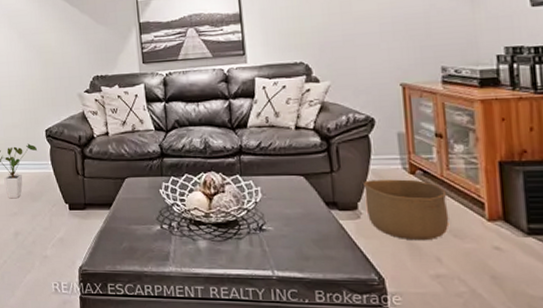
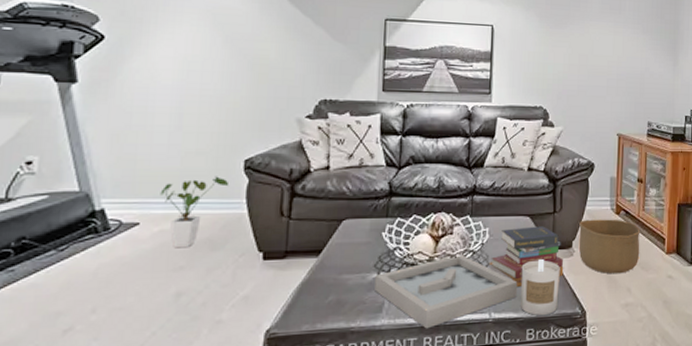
decorative tray: none [159,211,300,280] -> present [375,254,518,329]
books: none [265,186,351,247] -> present [489,226,564,287]
candle: none [301,221,349,279] -> present [520,259,560,316]

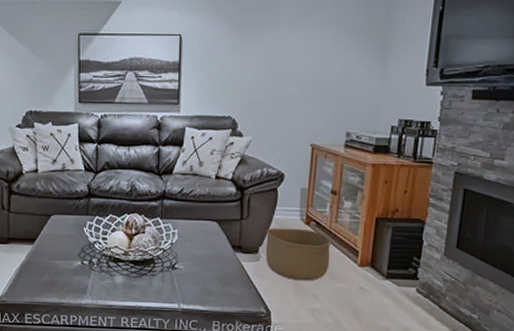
decorative tray: present [375,254,518,329] -> none [79,251,205,311]
books: present [489,226,564,287] -> none [178,231,250,284]
candle: present [520,259,560,316] -> none [207,261,246,312]

